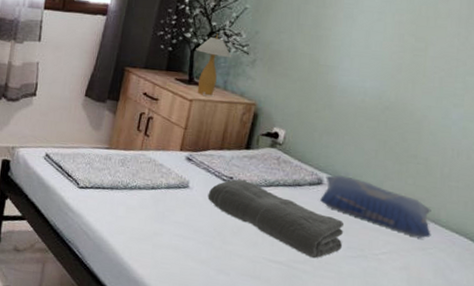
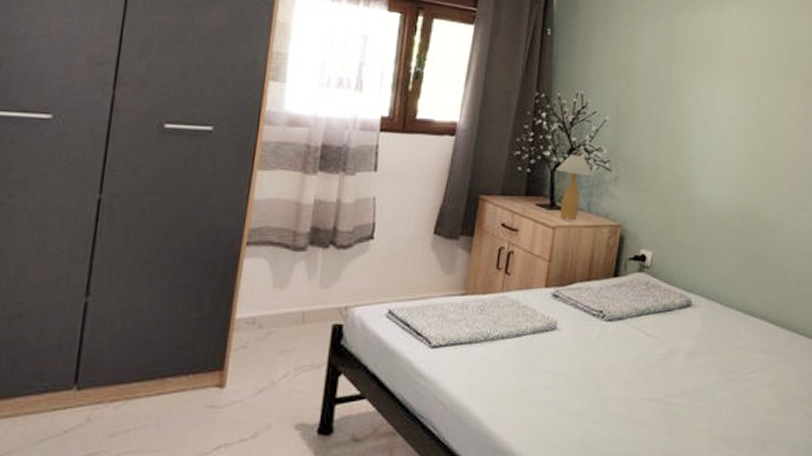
towel: present [207,179,345,259] -> none [577,311,715,389]
cushion: present [320,175,431,238] -> none [690,294,793,349]

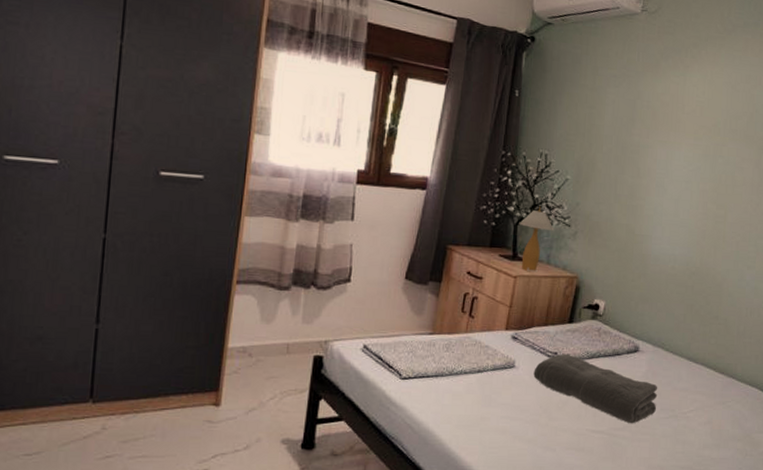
towel: none [577,311,715,389] -> present [533,353,658,424]

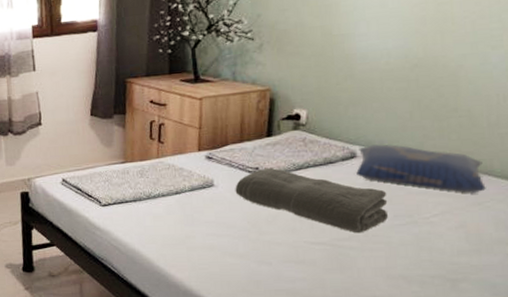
table lamp: present [519,206,555,273] -> none [196,25,236,92]
cushion: none [637,341,730,393] -> present [356,144,486,193]

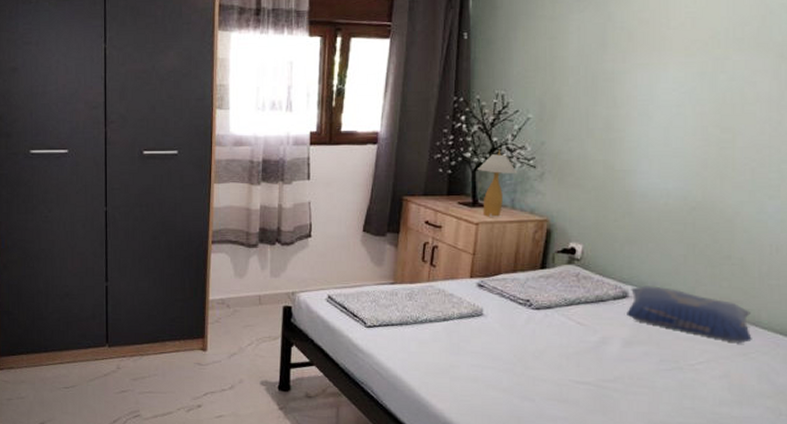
table lamp: none [196,25,236,92] -> present [477,149,518,218]
towel: present [235,167,388,234] -> none [504,301,655,376]

